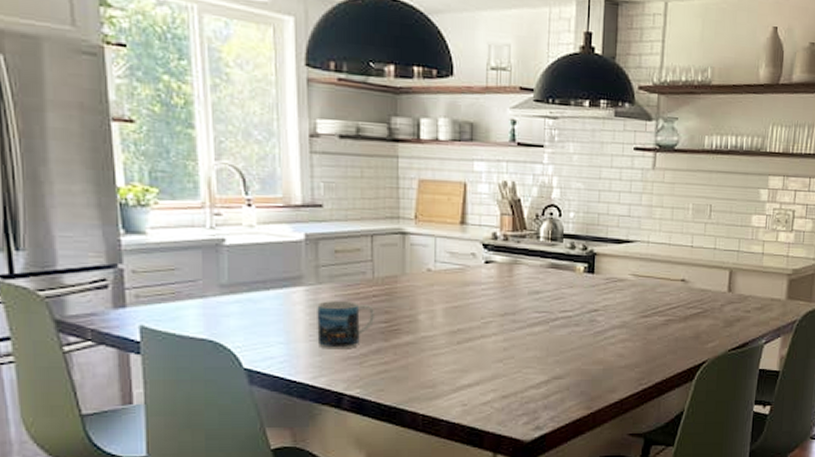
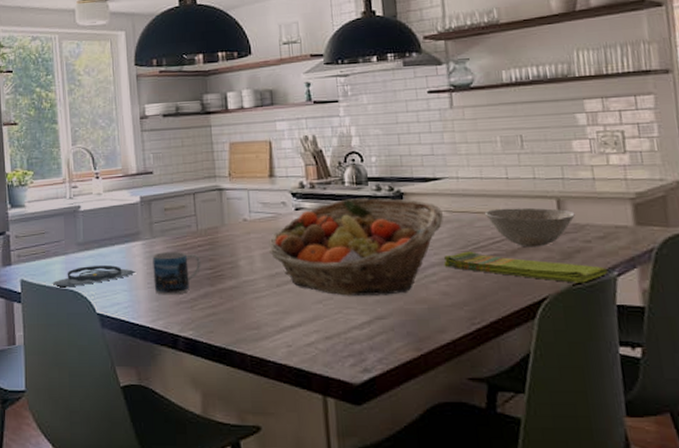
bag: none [186,313,296,337] -> present [53,265,136,288]
fruit basket: none [453,255,631,356] -> present [269,198,444,296]
dish towel: none [623,315,758,349] -> present [443,251,607,283]
bowl: none [666,275,742,315] -> present [484,207,575,248]

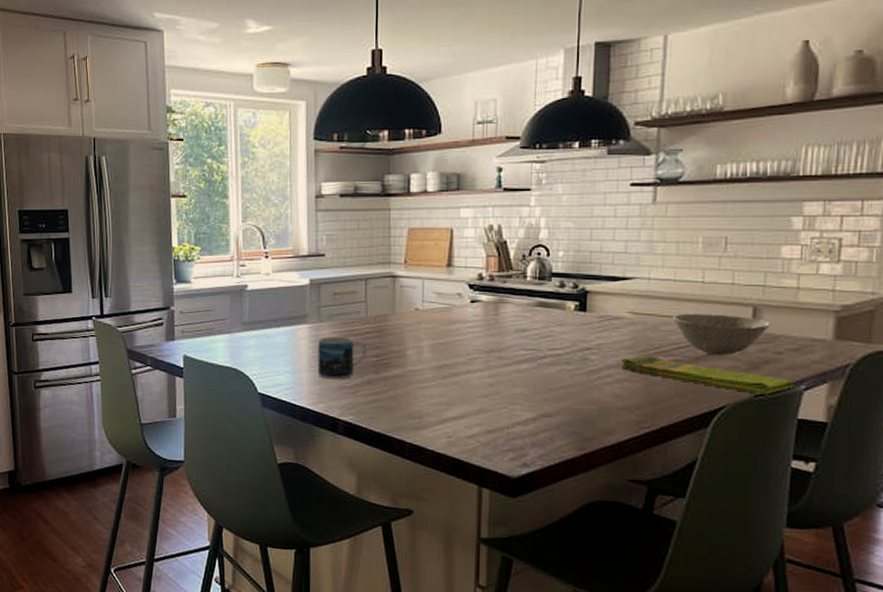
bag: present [53,265,136,288] -> none [216,346,301,366]
fruit basket: present [269,198,444,296] -> none [439,294,629,394]

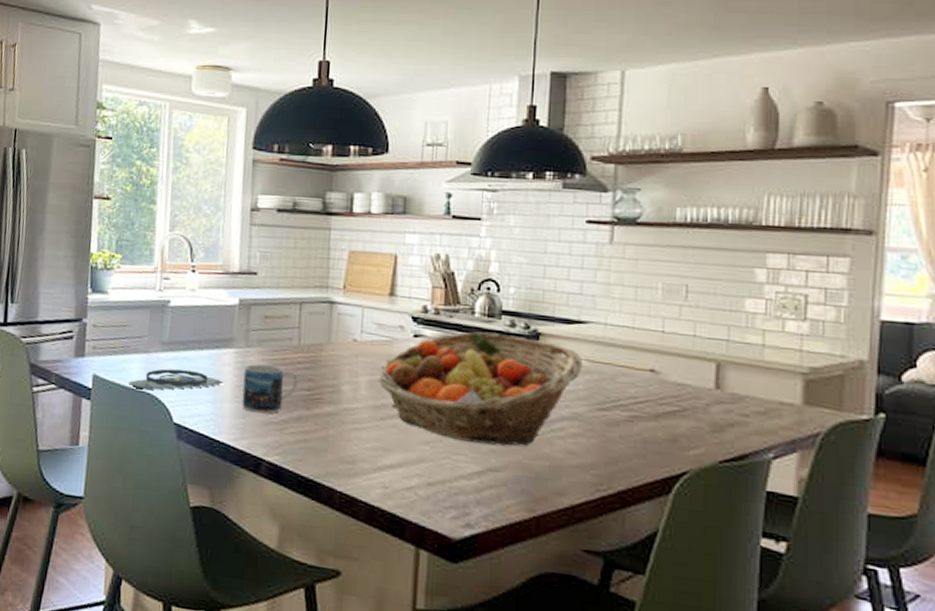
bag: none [216,346,301,366] -> present [129,368,224,390]
fruit basket: none [439,294,629,394] -> present [378,331,584,447]
dish towel: present [620,355,794,395] -> none [575,408,762,462]
bowl: present [672,313,771,356] -> none [630,364,735,415]

